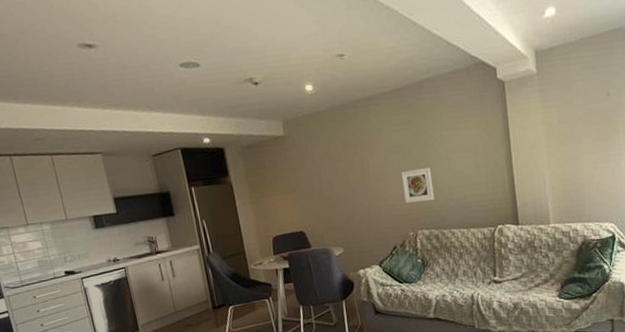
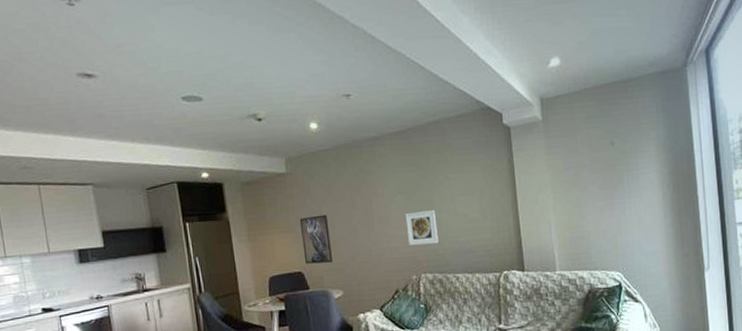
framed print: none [299,175,333,224] -> present [299,214,333,264]

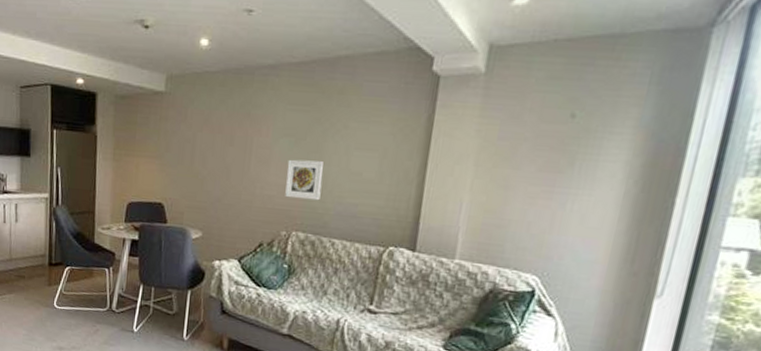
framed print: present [299,214,333,264] -> none [167,145,201,199]

